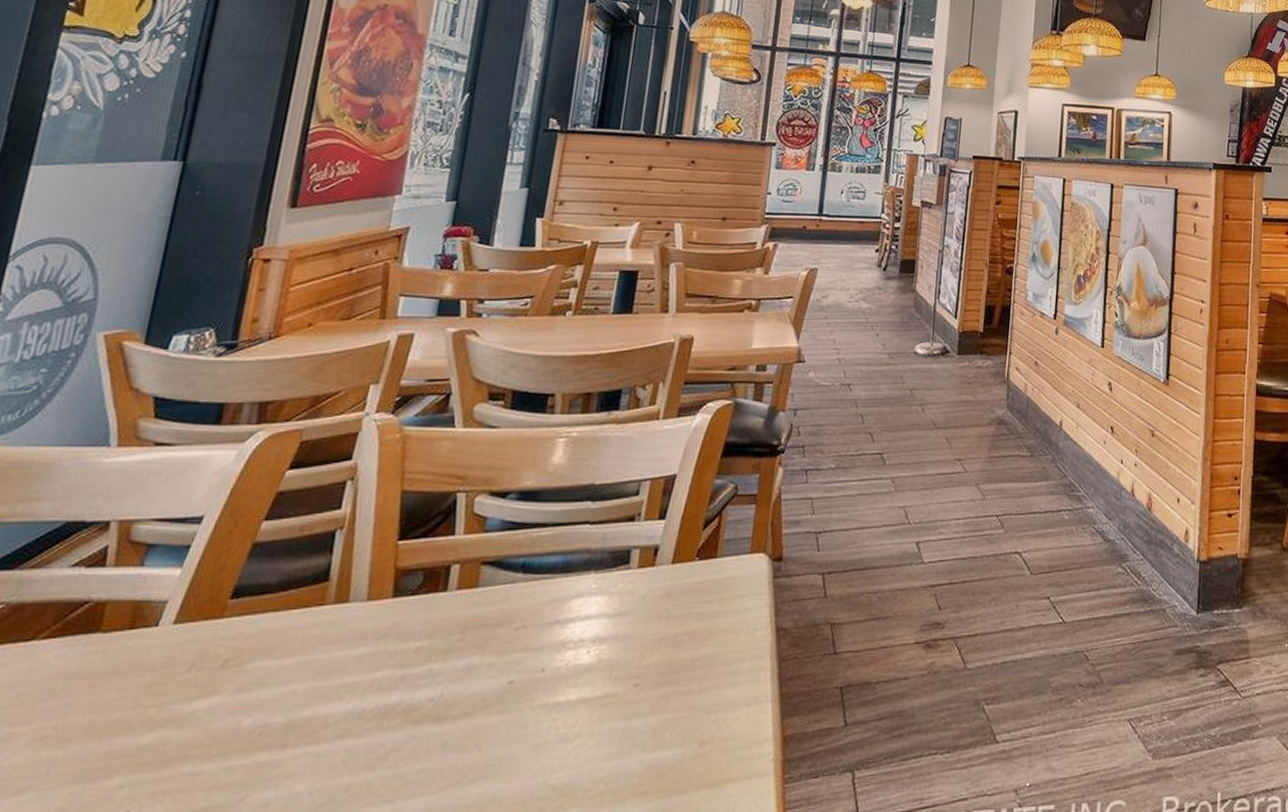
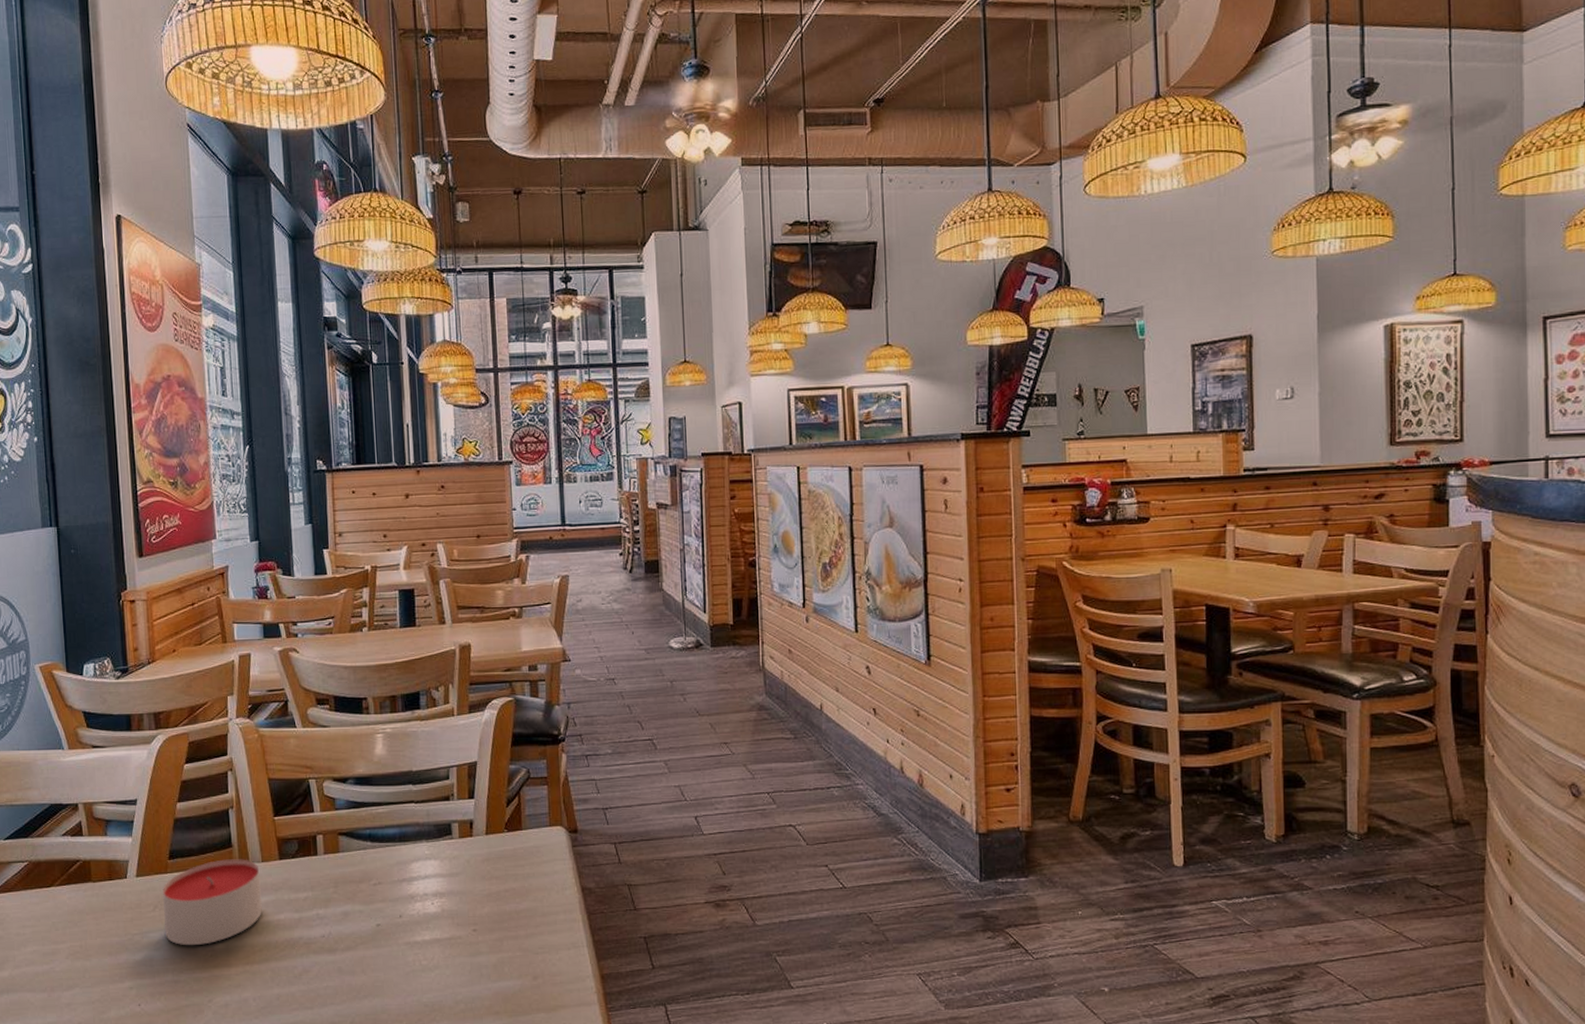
candle: none [196,597,362,721] -> present [163,859,262,946]

